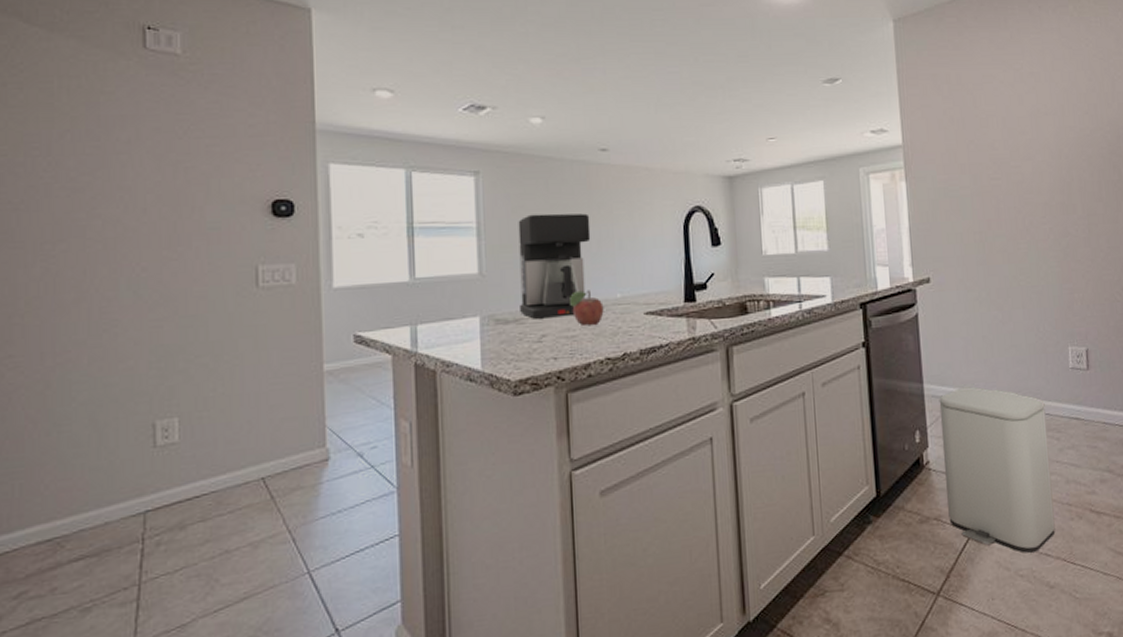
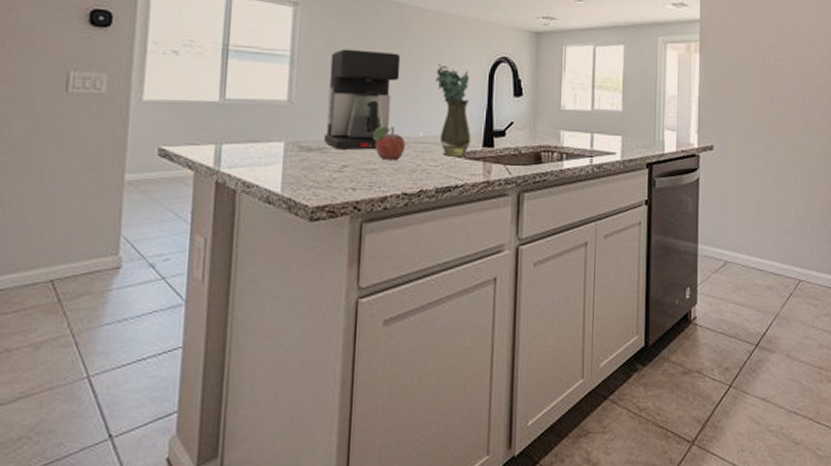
vase: none [628,219,672,316] -> present [436,63,472,157]
pedal bin: present [939,386,1055,553] -> none [709,251,807,410]

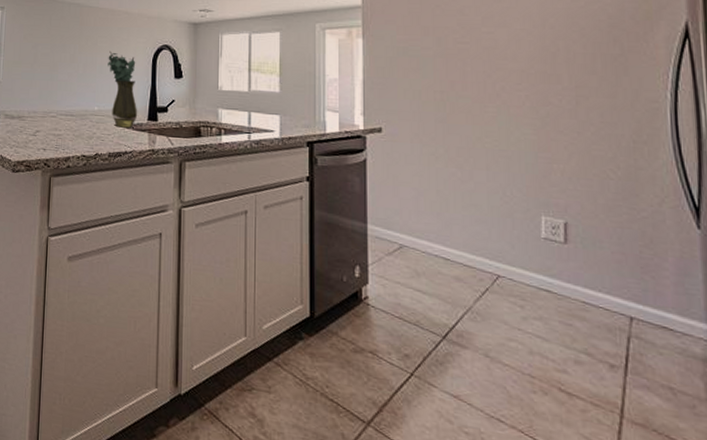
coffee maker: present [324,49,401,151] -> none [23,41,80,120]
fruit: present [373,126,406,161] -> none [59,101,84,129]

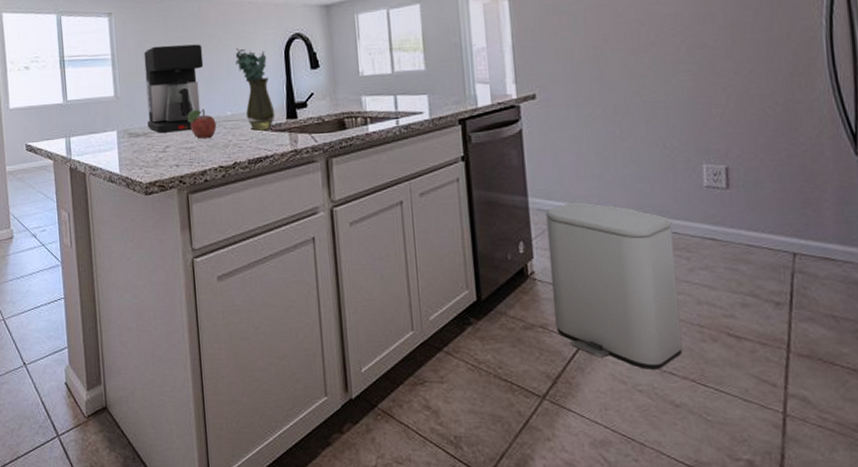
coffee maker: none [23,41,80,120] -> present [144,44,204,134]
fruit: none [59,101,84,129] -> present [188,109,217,140]
pedal bin: none [383,234,512,414] -> present [545,202,683,369]

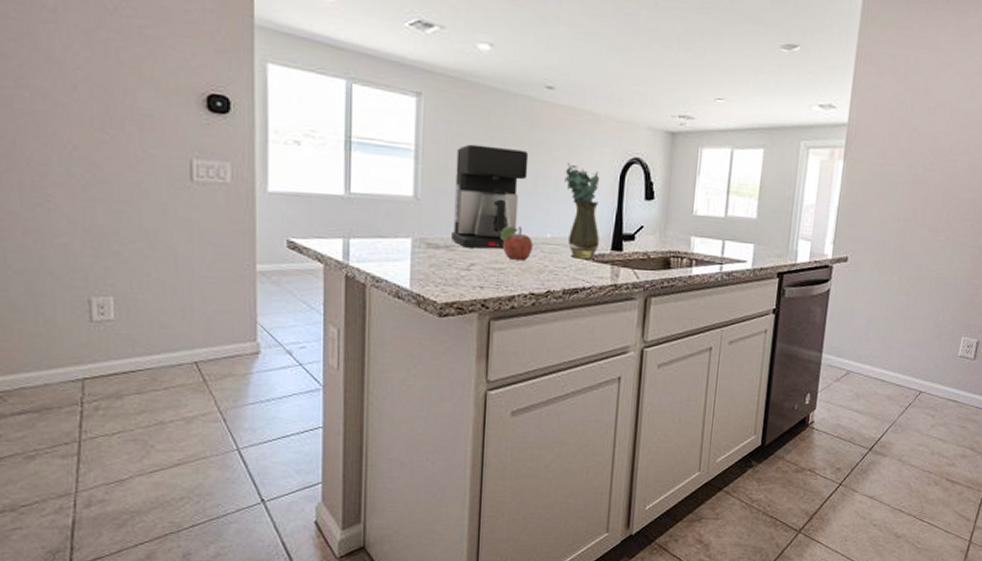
pedal bin: present [545,202,683,369] -> none [821,361,929,507]

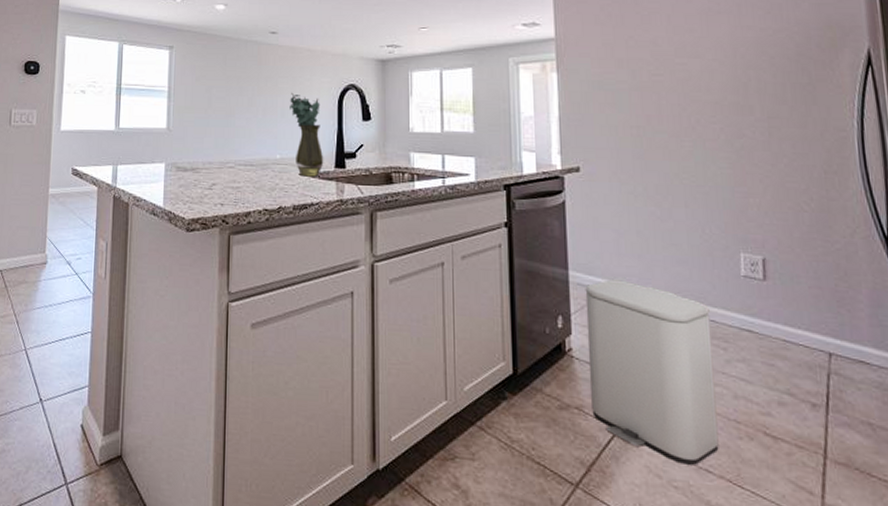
coffee maker: present [451,144,529,250] -> none [197,83,258,171]
fruit: present [501,226,533,262] -> none [237,149,265,181]
pedal bin: none [821,361,929,507] -> present [585,279,719,465]

